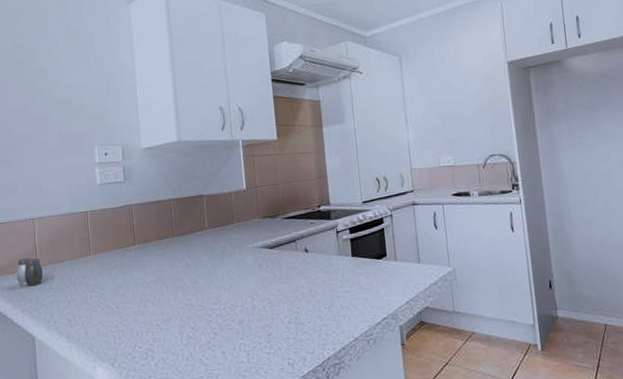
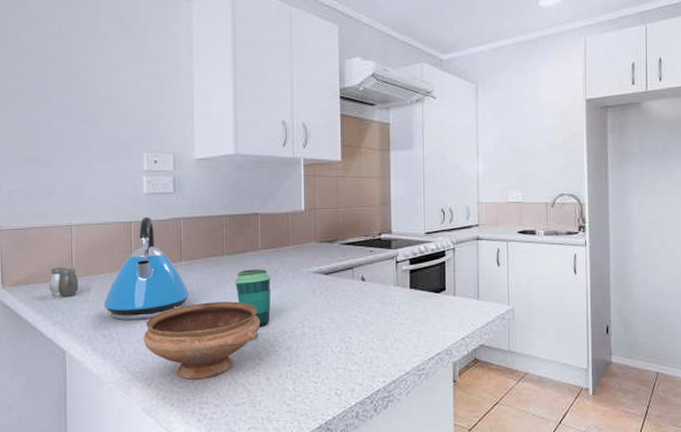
kettle: none [66,205,145,304] -> present [104,216,190,320]
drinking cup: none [104,280,213,357] -> present [143,301,261,380]
cup: none [185,247,221,303] -> present [234,269,271,327]

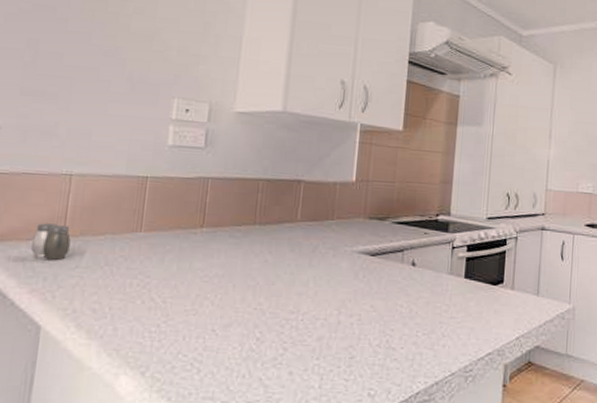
kettle: present [104,216,190,320] -> none [98,172,209,294]
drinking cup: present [143,301,261,380] -> none [142,278,290,370]
cup: present [234,269,271,327] -> none [264,243,308,311]

